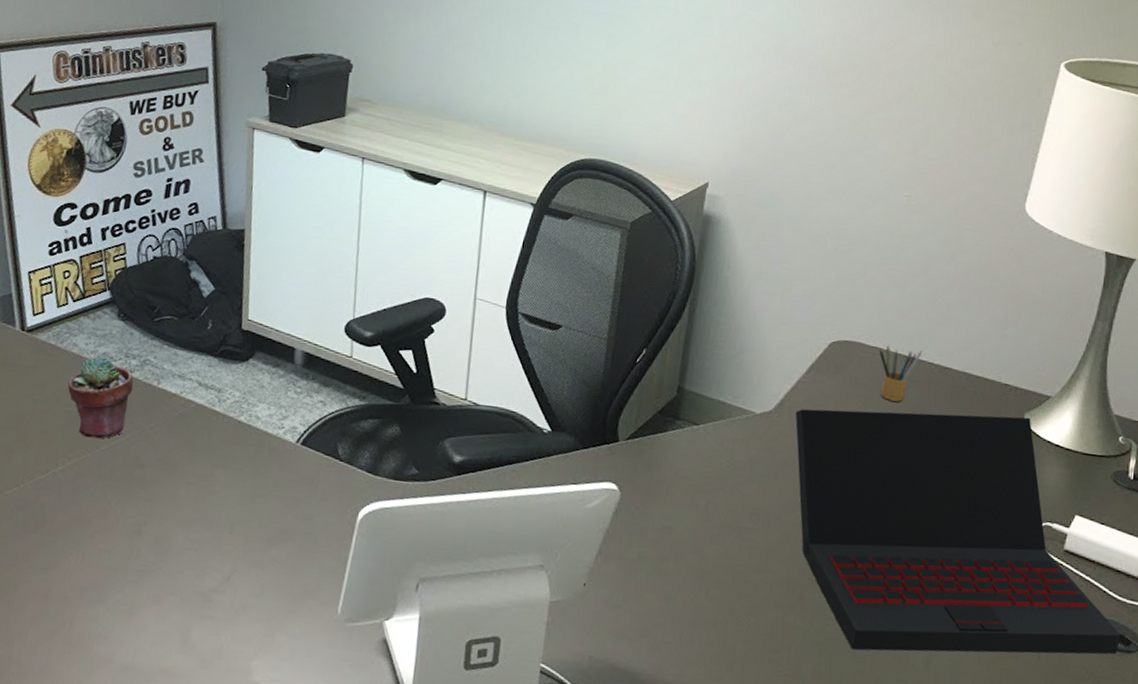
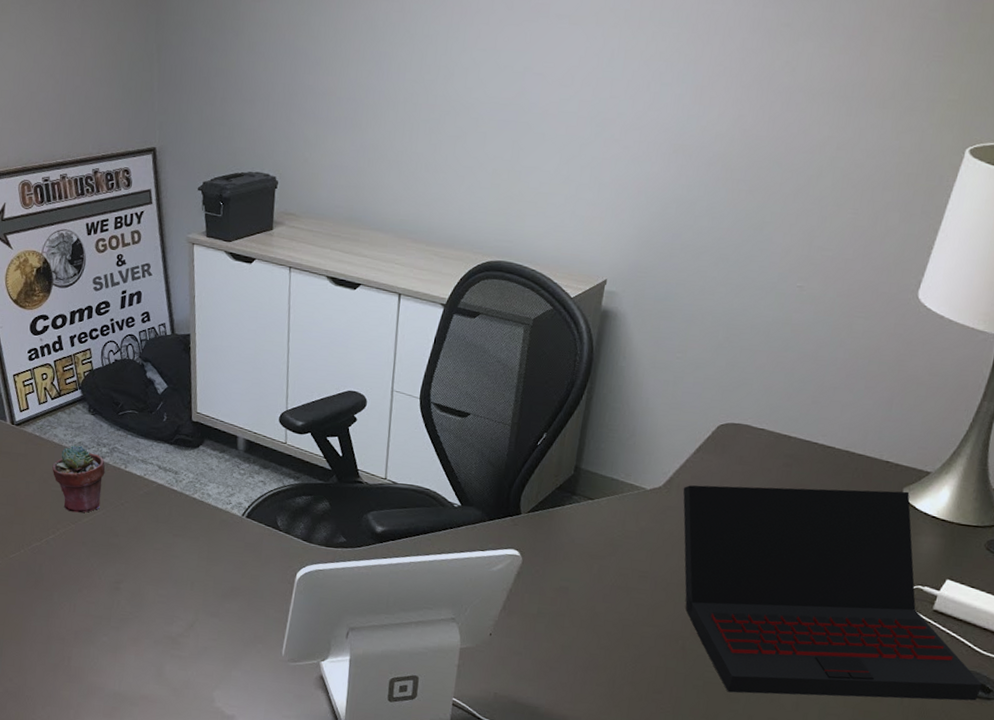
pencil box: present [878,344,923,402] -> none [764,426,807,478]

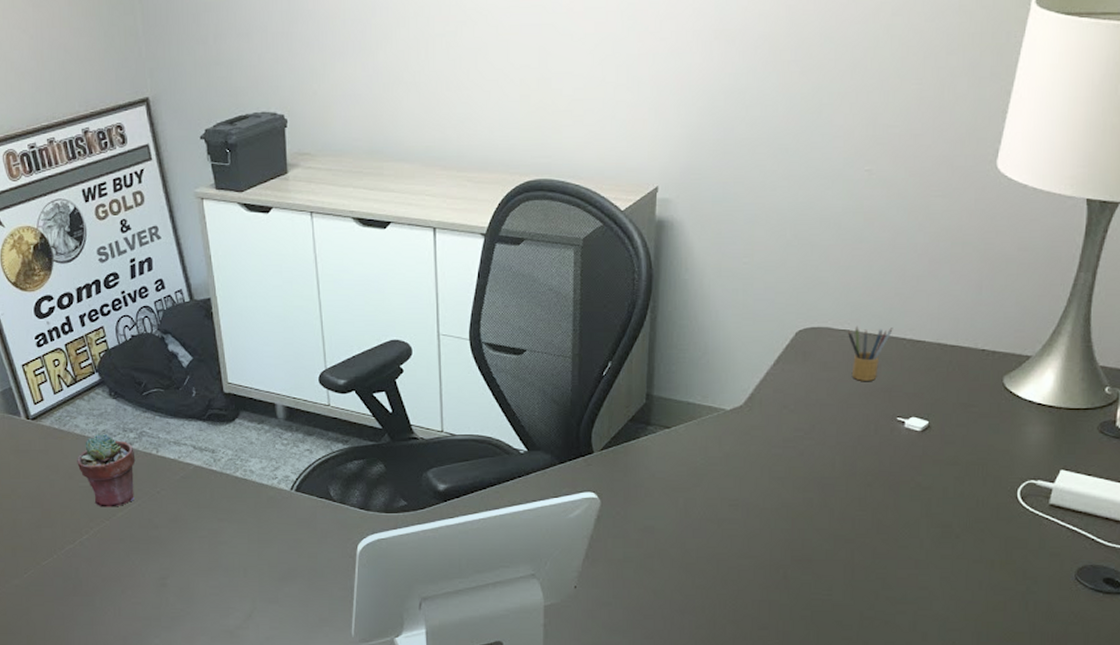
laptop: present [683,485,983,701] -> none [766,380,1111,619]
pencil box: none [764,426,807,478] -> present [847,325,893,381]

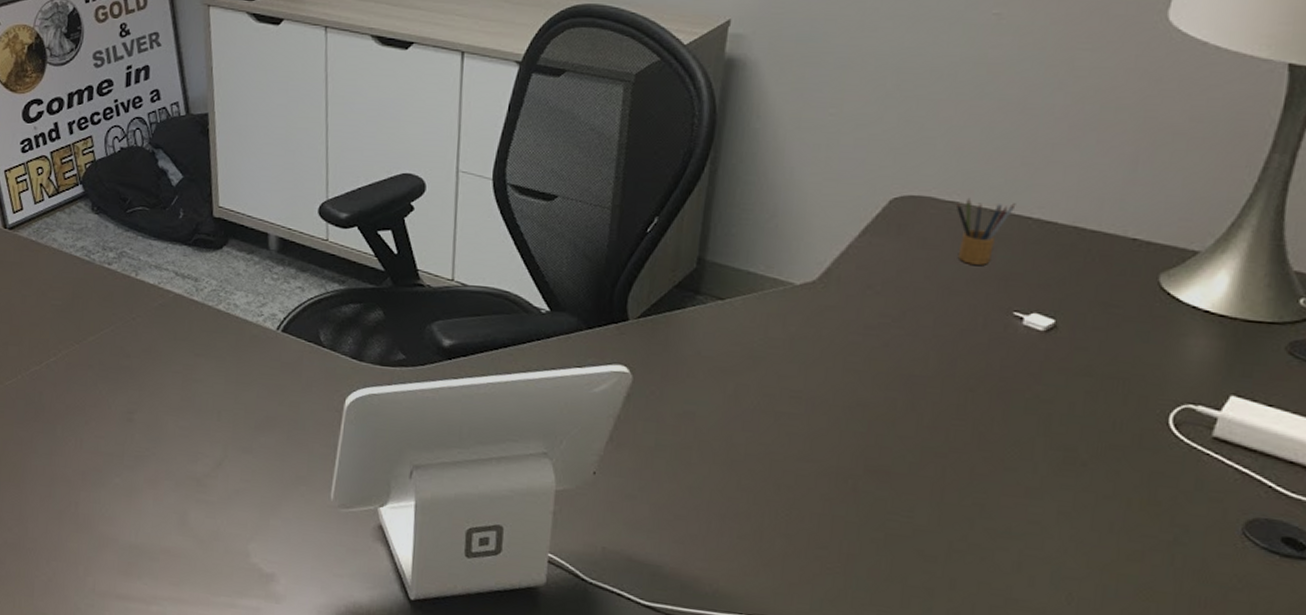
potted succulent: present [77,434,136,507] -> none [51,250,113,331]

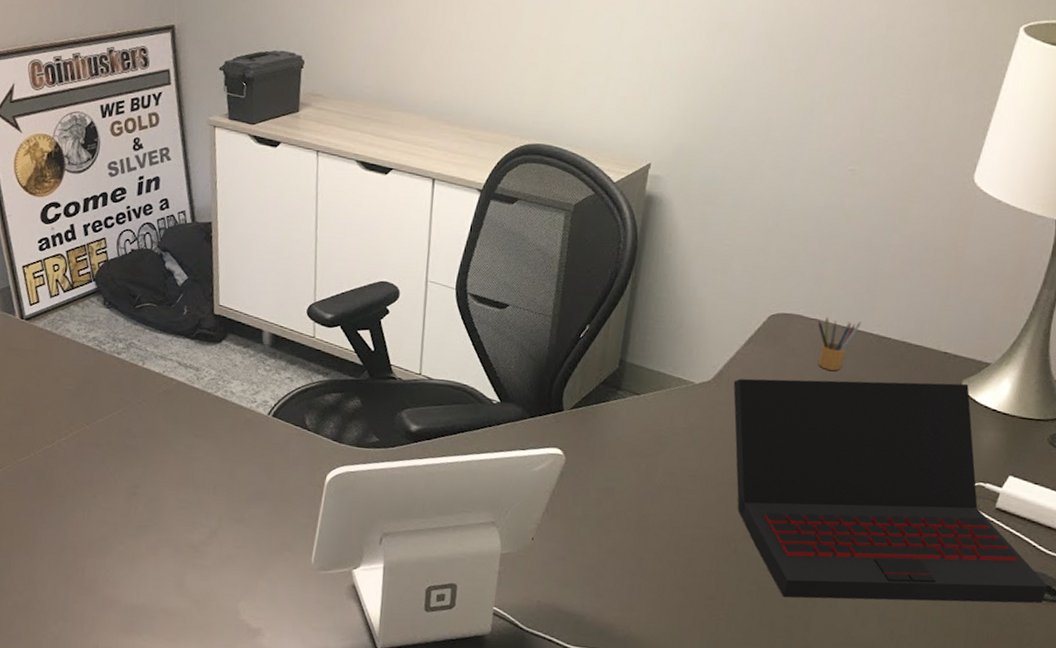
laptop: none [845,277,1293,562] -> present [733,378,1049,604]

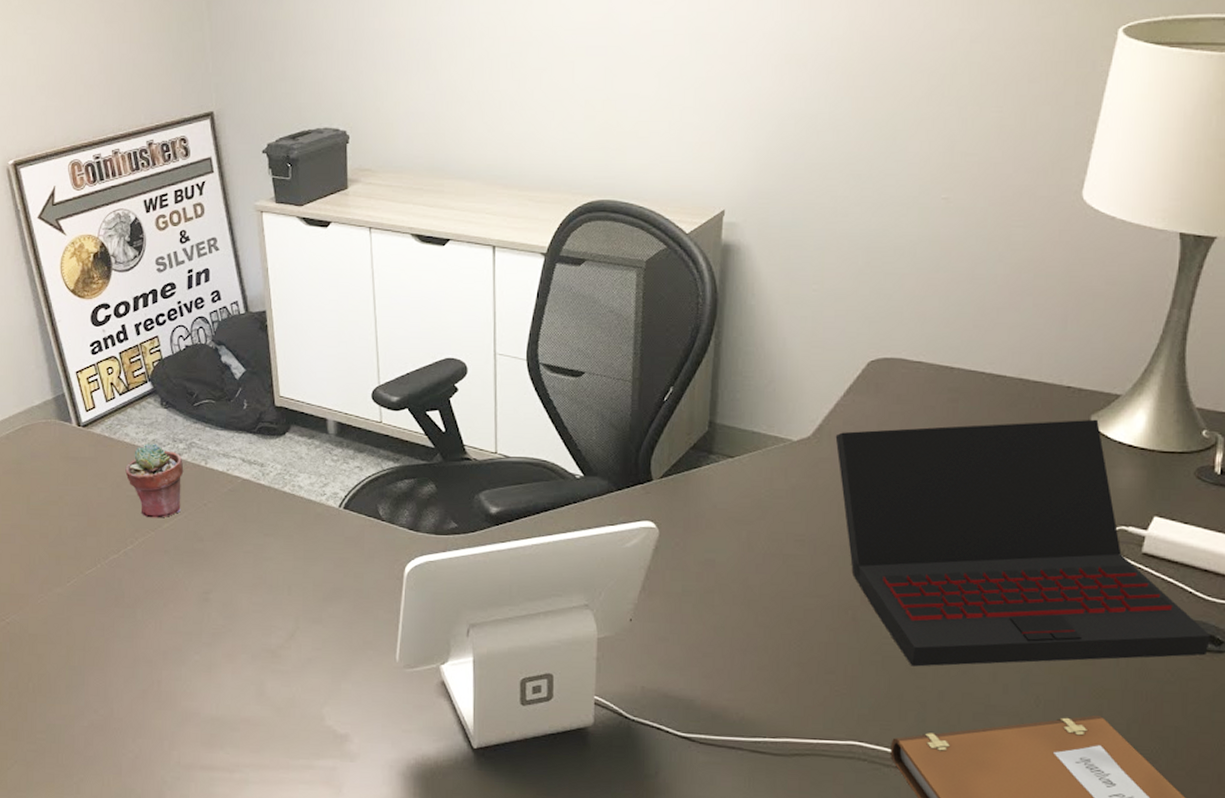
potted succulent: none [64,340,122,413] -> present [125,443,184,518]
pencil box: present [817,316,862,371] -> none [922,357,972,416]

